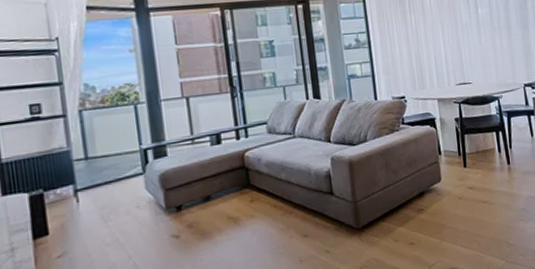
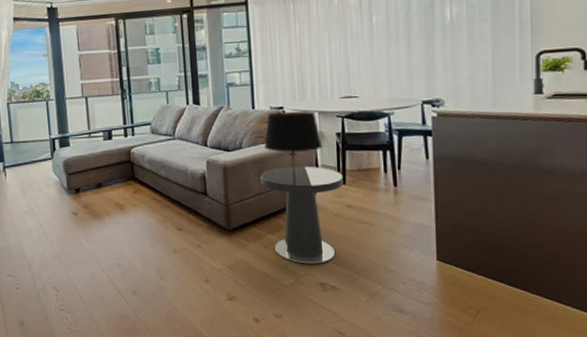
side table: none [387,153,465,252] -> present [260,166,344,264]
table lamp: none [389,99,444,161] -> present [264,111,323,173]

